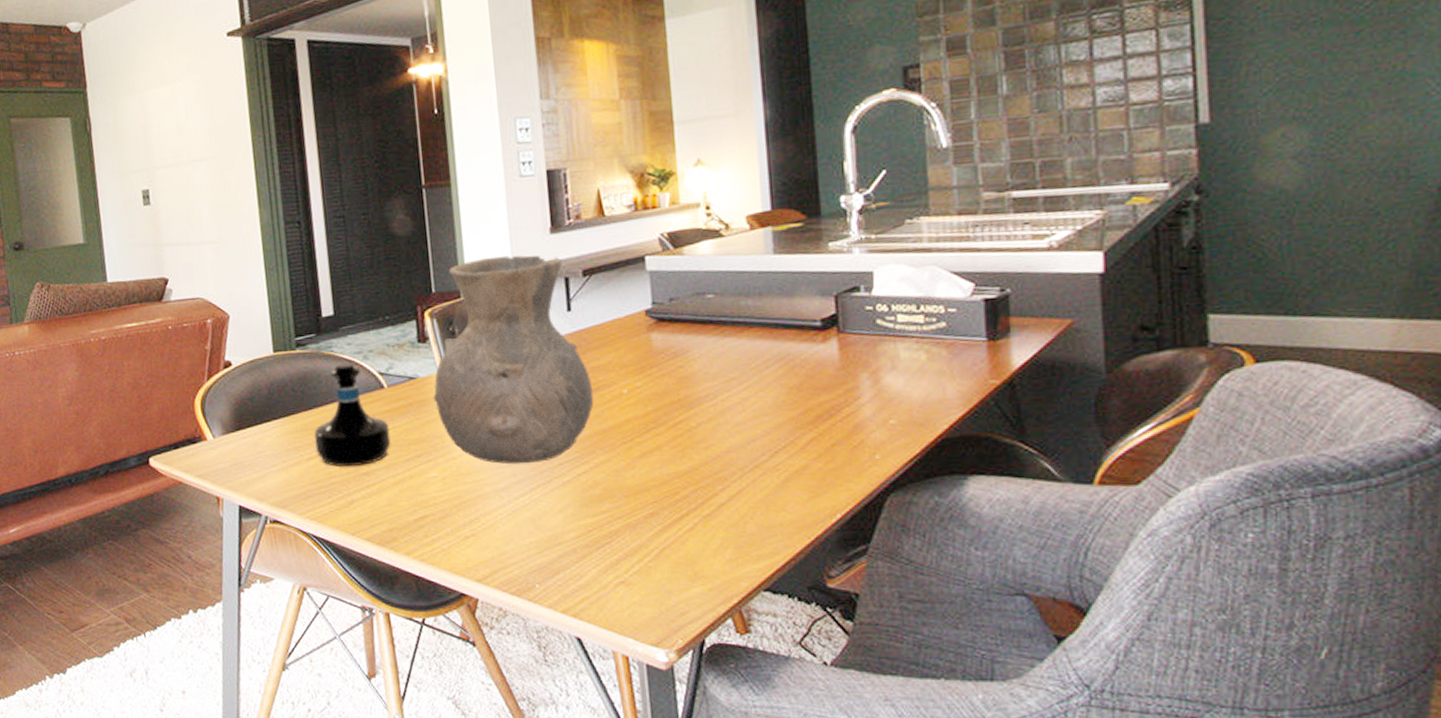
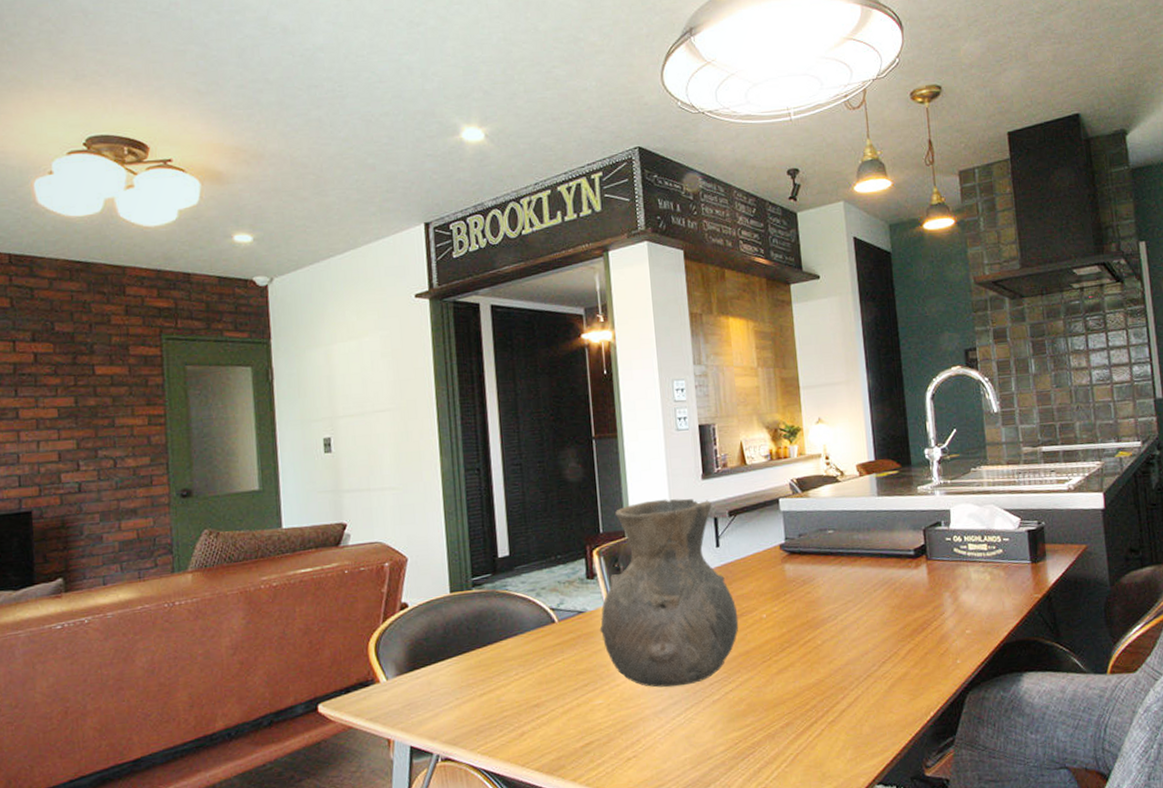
tequila bottle: present [313,363,391,467] -> none [487,600,561,700]

